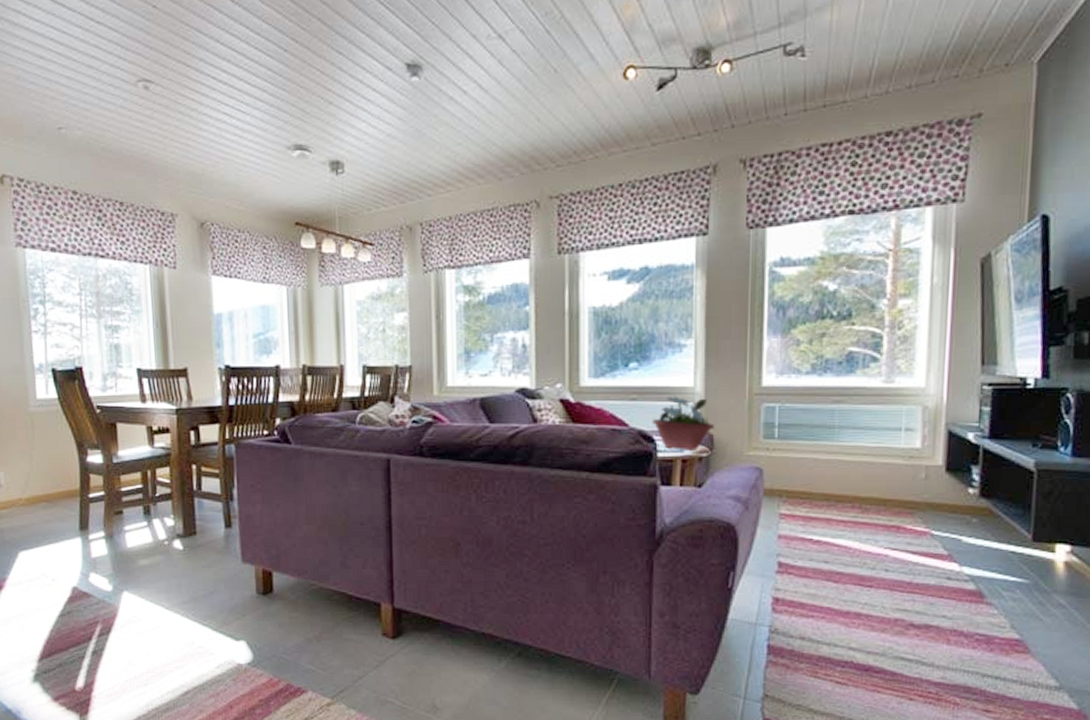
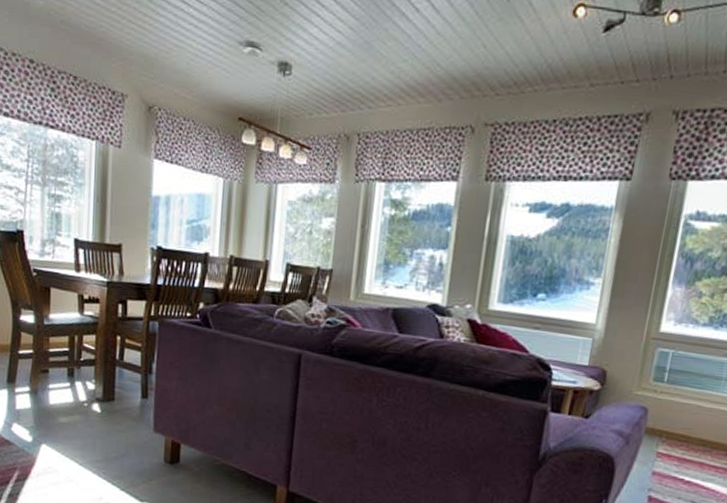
potted flower: present [652,395,714,451] -> none [551,329,609,384]

